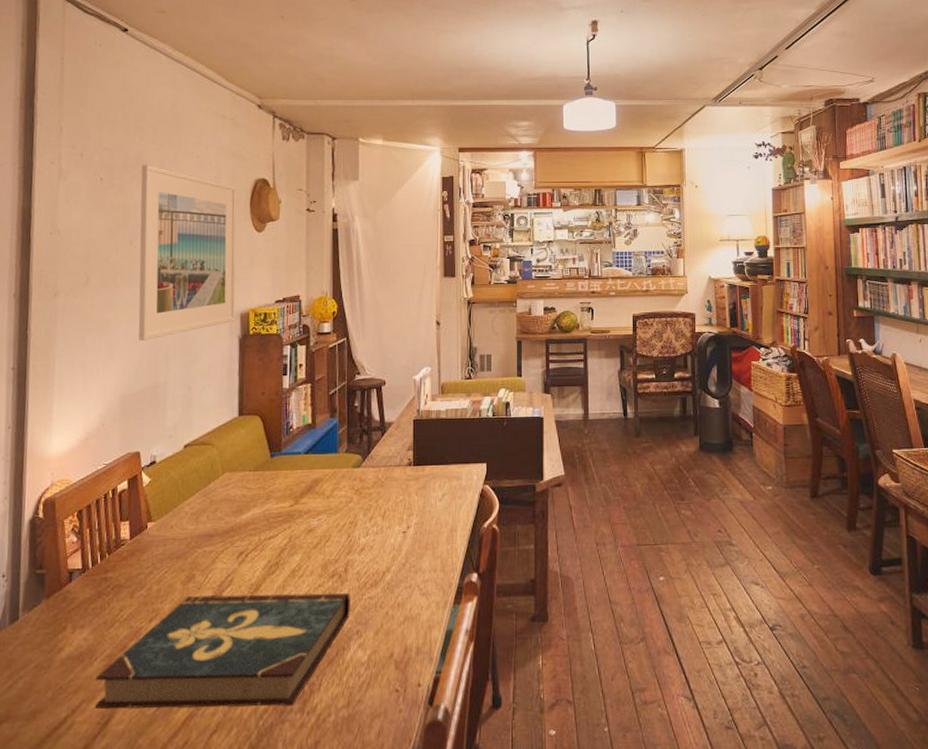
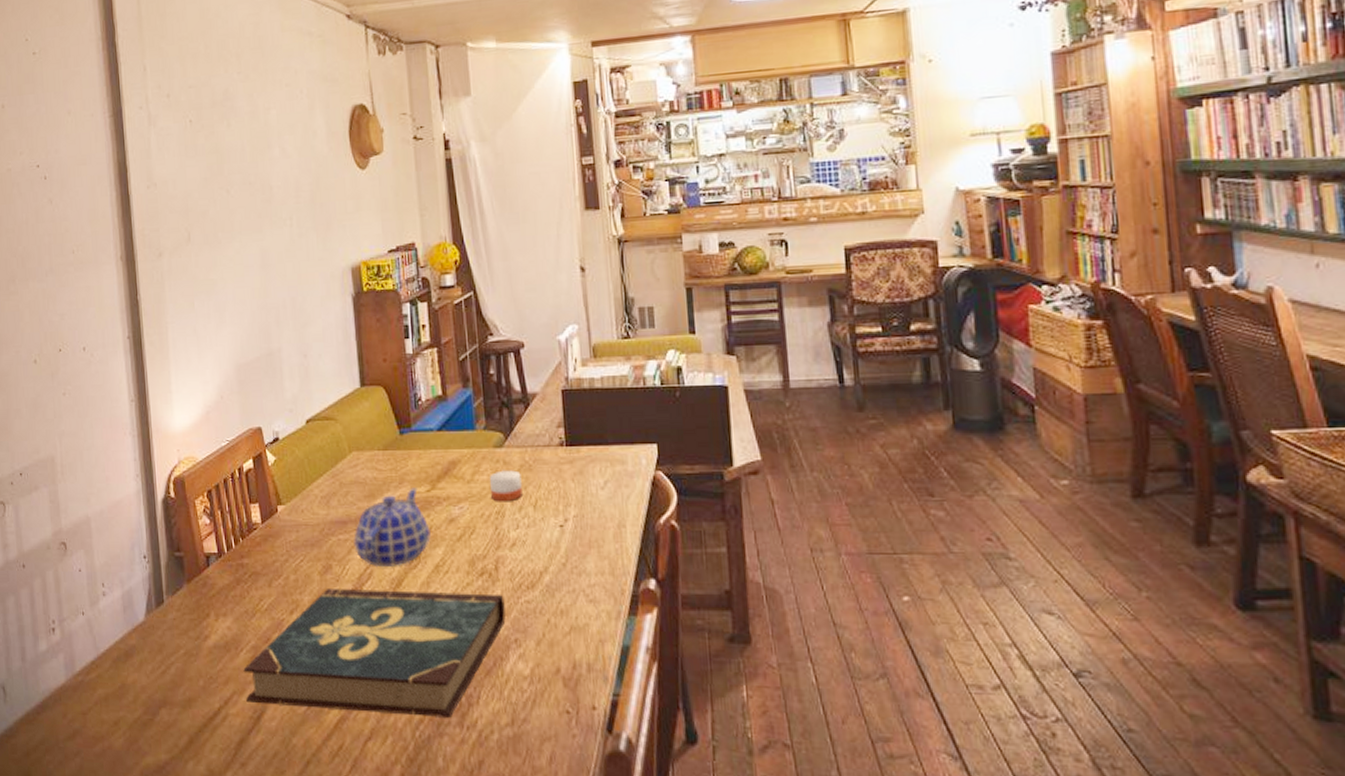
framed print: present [138,164,236,341] -> none [229,99,346,304]
teapot: none [218,503,290,575] -> present [354,487,431,568]
candle: none [346,486,374,514] -> present [489,470,522,502]

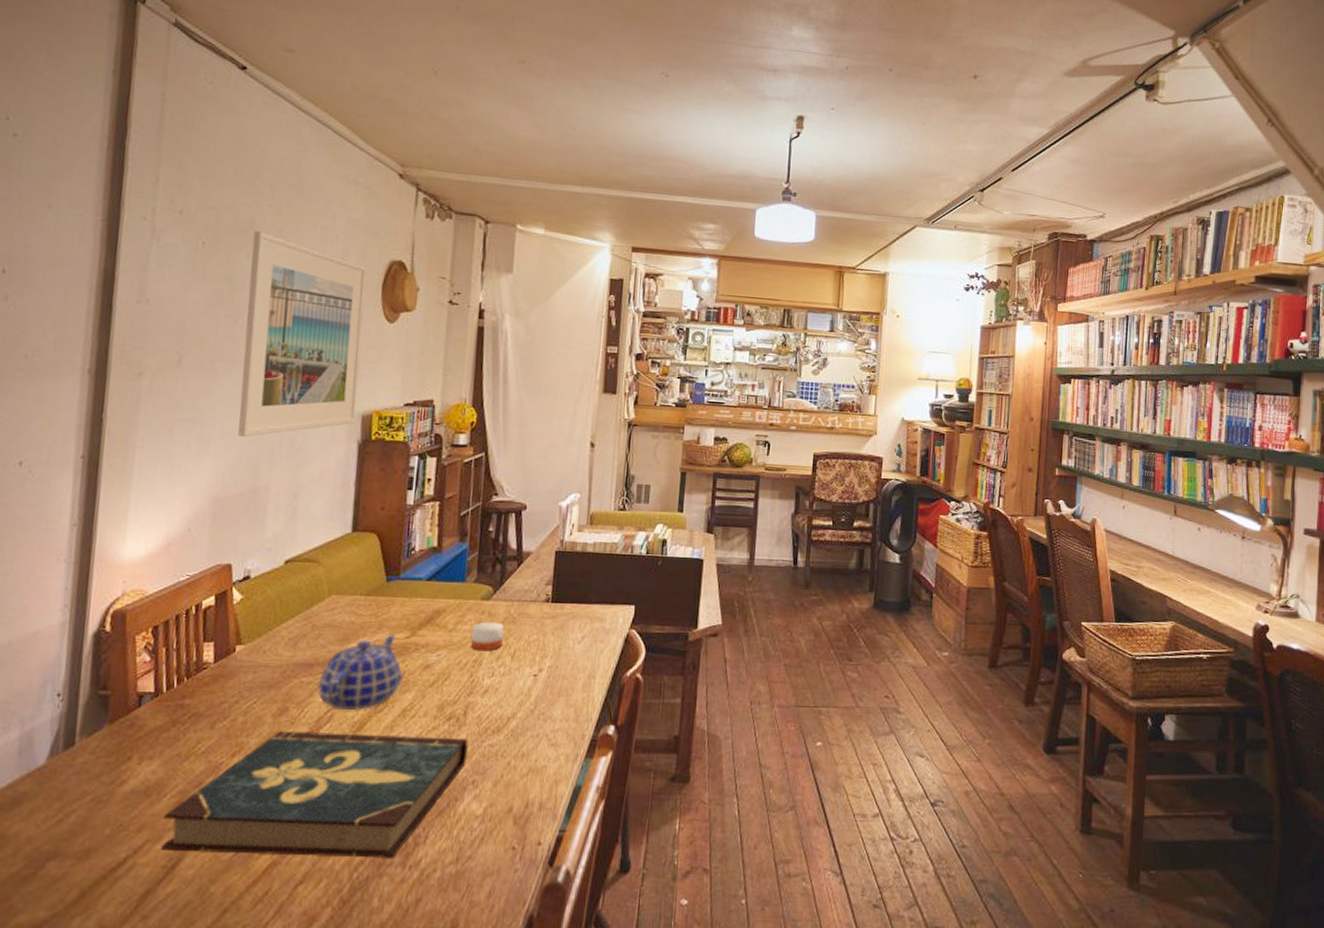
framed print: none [229,99,346,304] -> present [238,230,366,438]

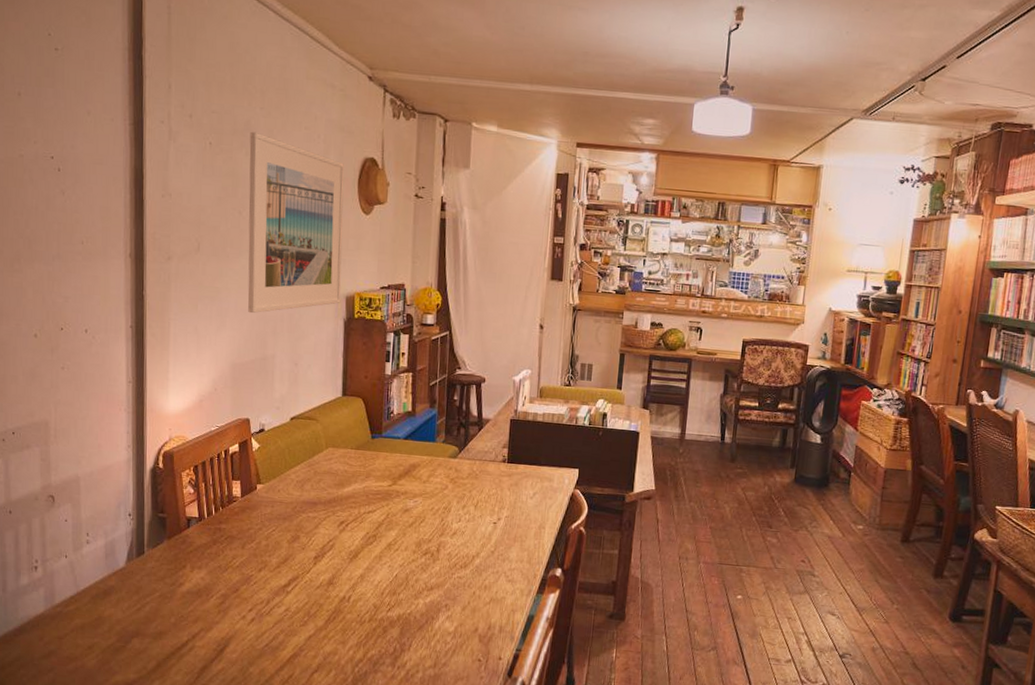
book: present [161,731,468,858] -> none [212,554,441,659]
teapot: present [317,633,403,711] -> none [321,482,388,542]
candle: present [471,621,504,651] -> none [441,476,468,501]

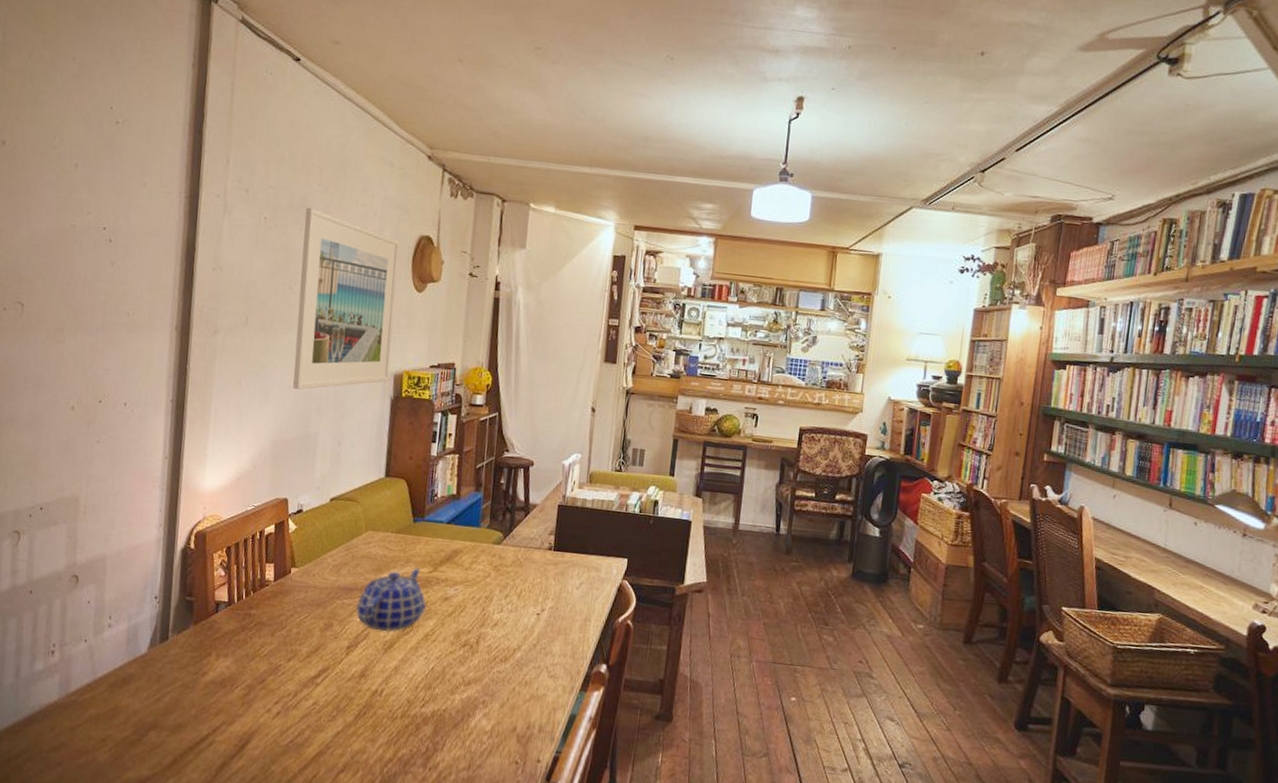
teapot: none [321,482,388,542] -> present [356,567,426,632]

